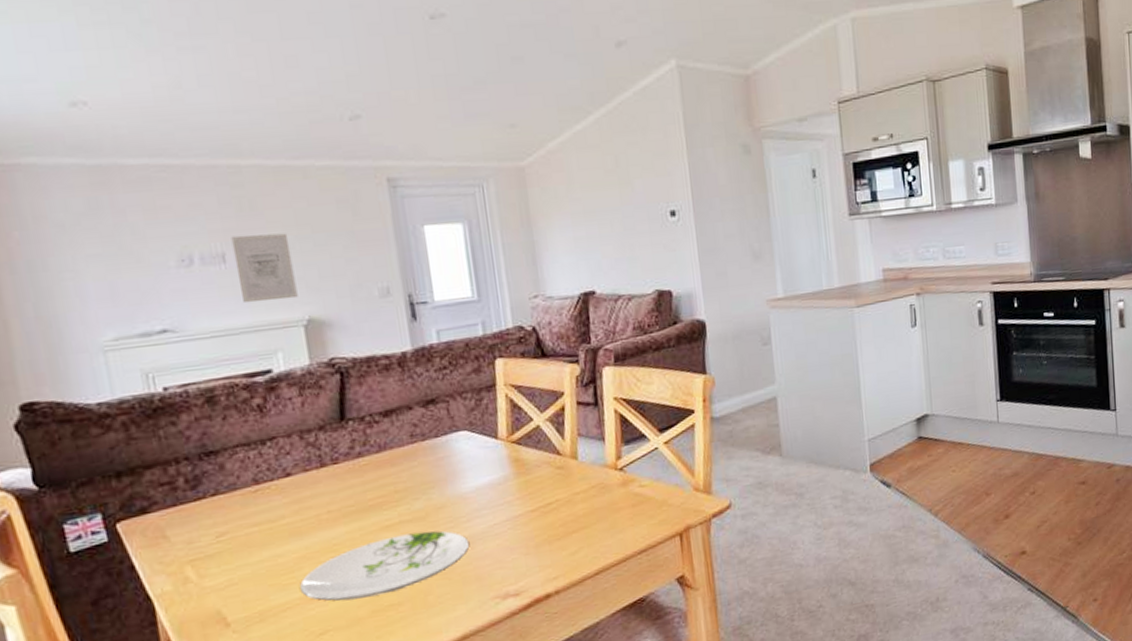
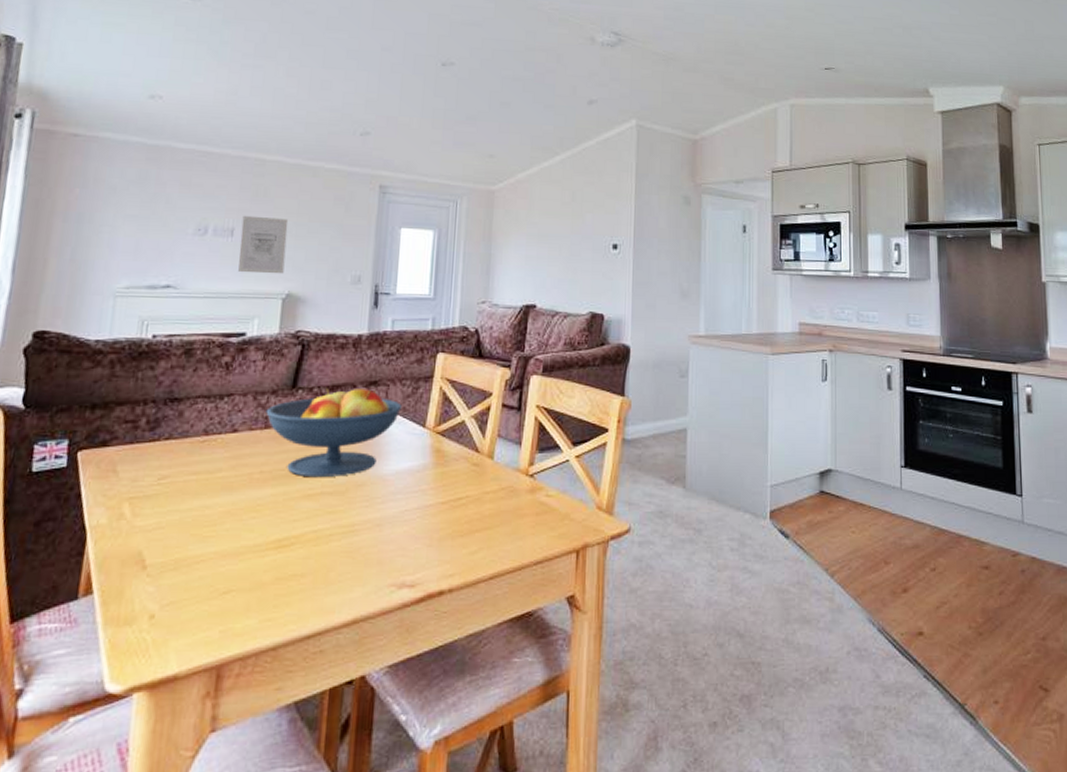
plate: present [299,531,470,601] -> none [216,506,380,563]
fruit bowl: none [317,408,468,509] -> present [266,388,402,478]

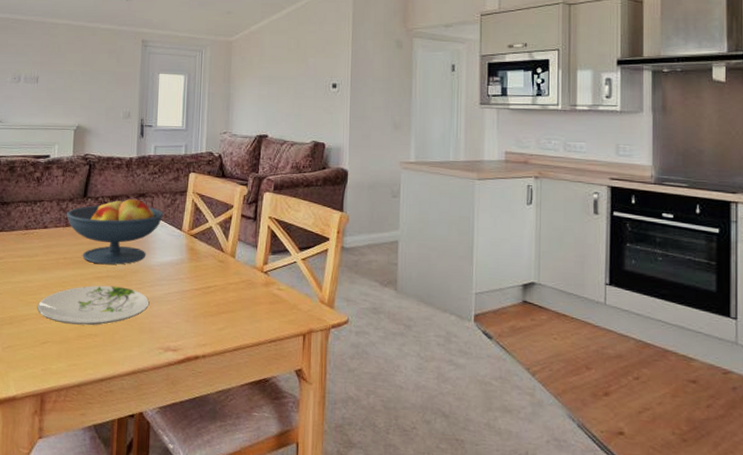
plate: none [216,506,380,563] -> present [37,285,150,326]
wall art: present [238,215,289,274] -> none [42,67,76,111]

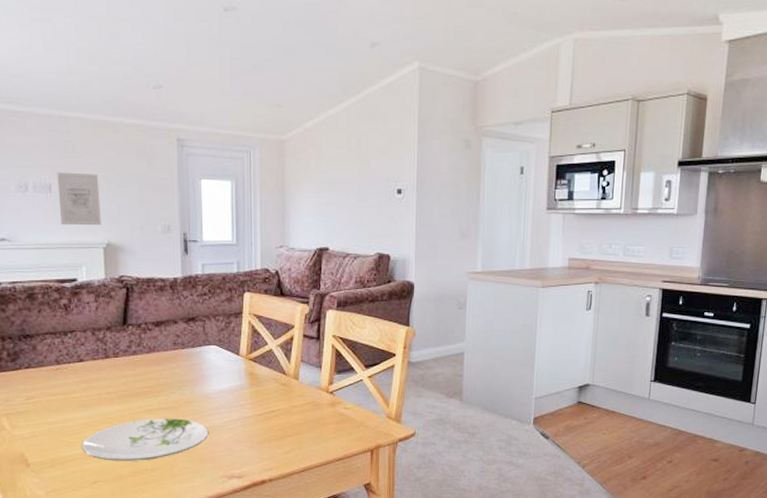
wall art: none [42,67,76,111] -> present [57,172,101,226]
fruit bowl: present [66,198,164,265] -> none [104,324,218,397]

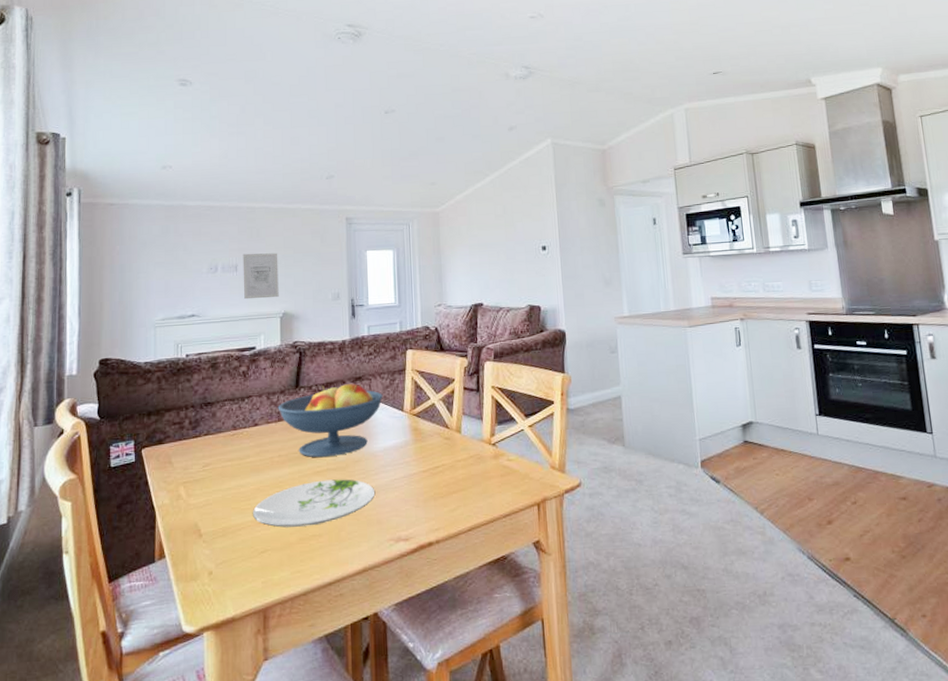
fruit bowl: none [104,324,218,397] -> present [278,384,383,458]

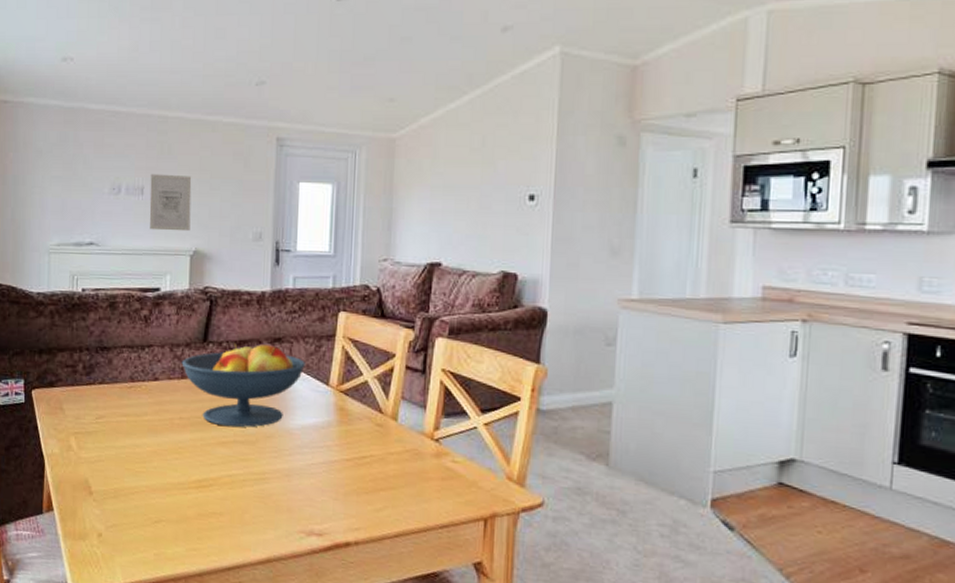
plate: present [252,479,376,528] -> none [147,452,288,502]

